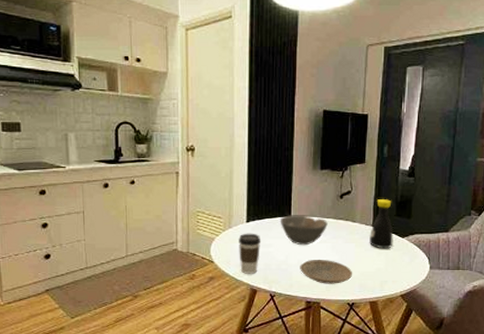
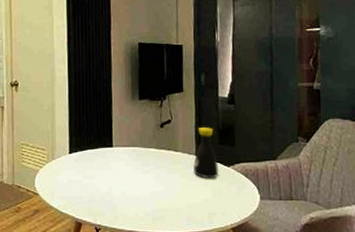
coffee cup: present [239,233,262,274] -> none [62,164,85,206]
bowl: present [280,215,328,246] -> none [101,145,150,177]
plate: present [300,259,353,284] -> none [124,190,180,217]

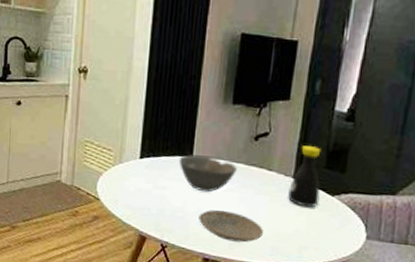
bowl: none [101,145,150,177] -> present [178,154,237,193]
plate: none [124,190,180,217] -> present [198,210,264,243]

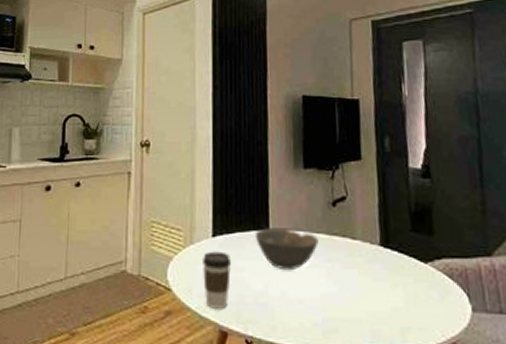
coffee cup: none [128,170,156,218] -> present [203,251,232,309]
plate: present [198,210,264,243] -> none [284,290,360,329]
bottle: present [288,145,322,208] -> none [377,206,413,279]

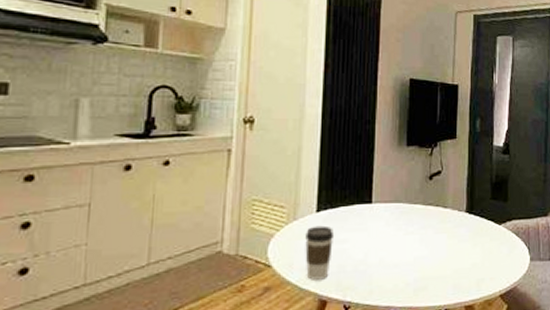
bowl: present [255,228,319,271] -> none [358,201,415,239]

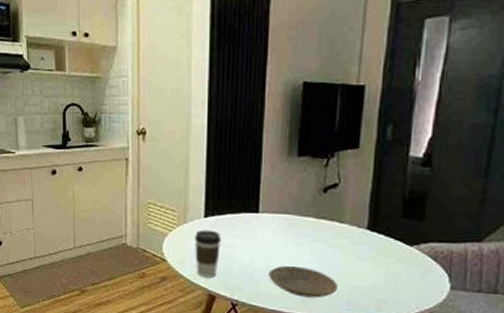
plate: none [382,255,445,288] -> present [268,265,339,298]

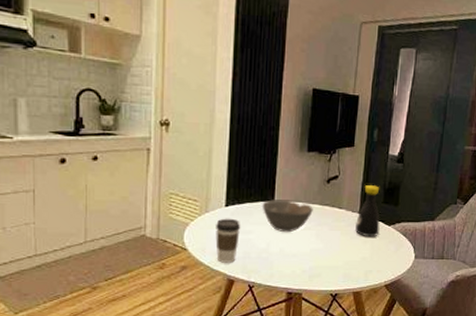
bowl: none [244,211,306,249] -> present [262,199,313,233]
plate: present [268,265,339,298] -> none [281,247,338,274]
bottle: none [362,194,397,259] -> present [355,184,380,237]

